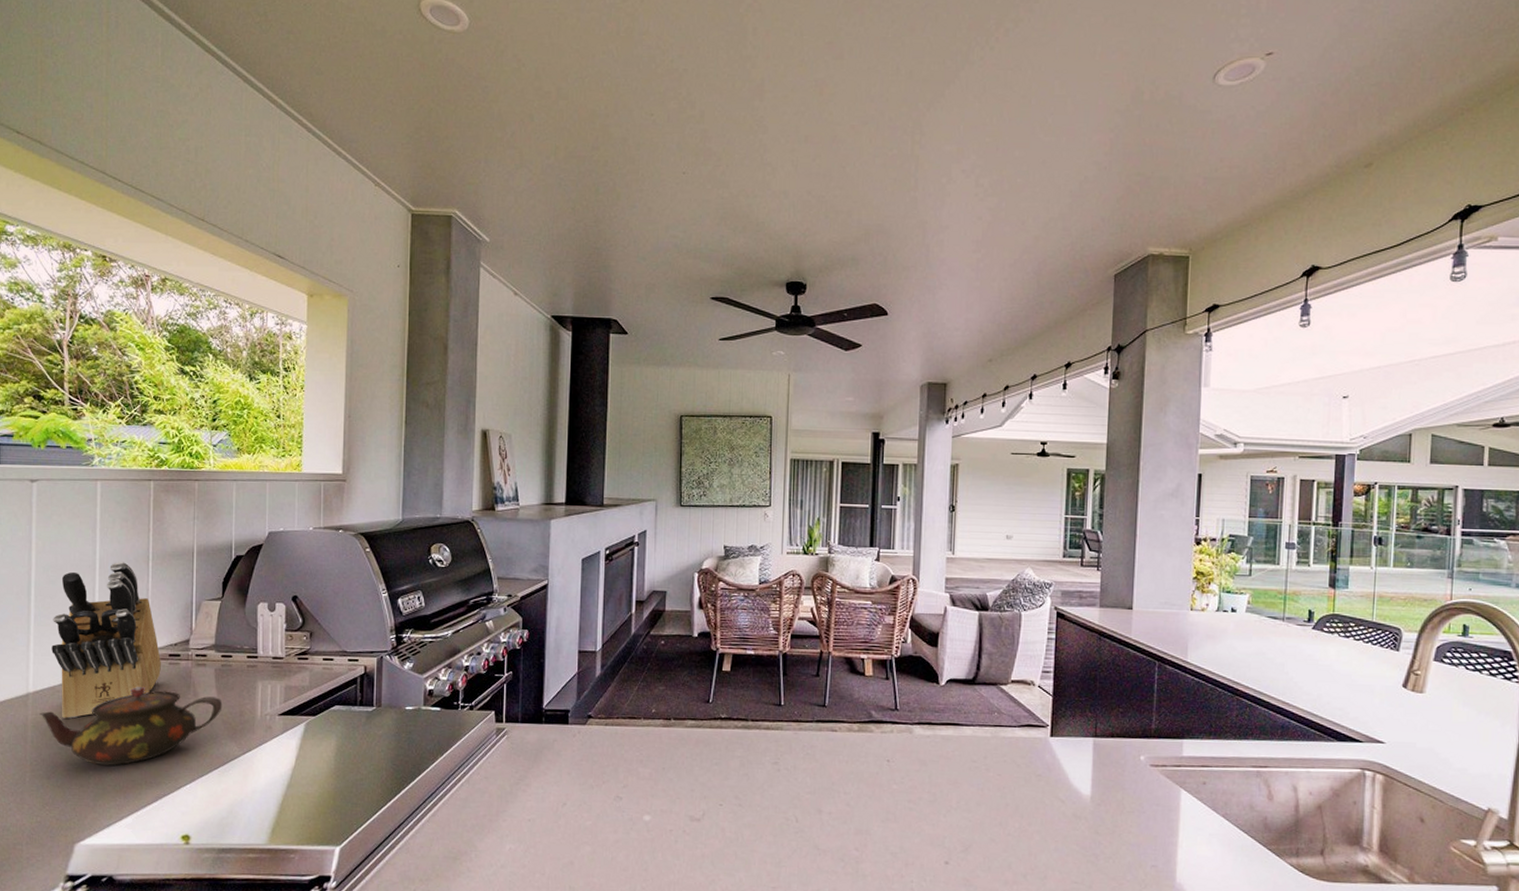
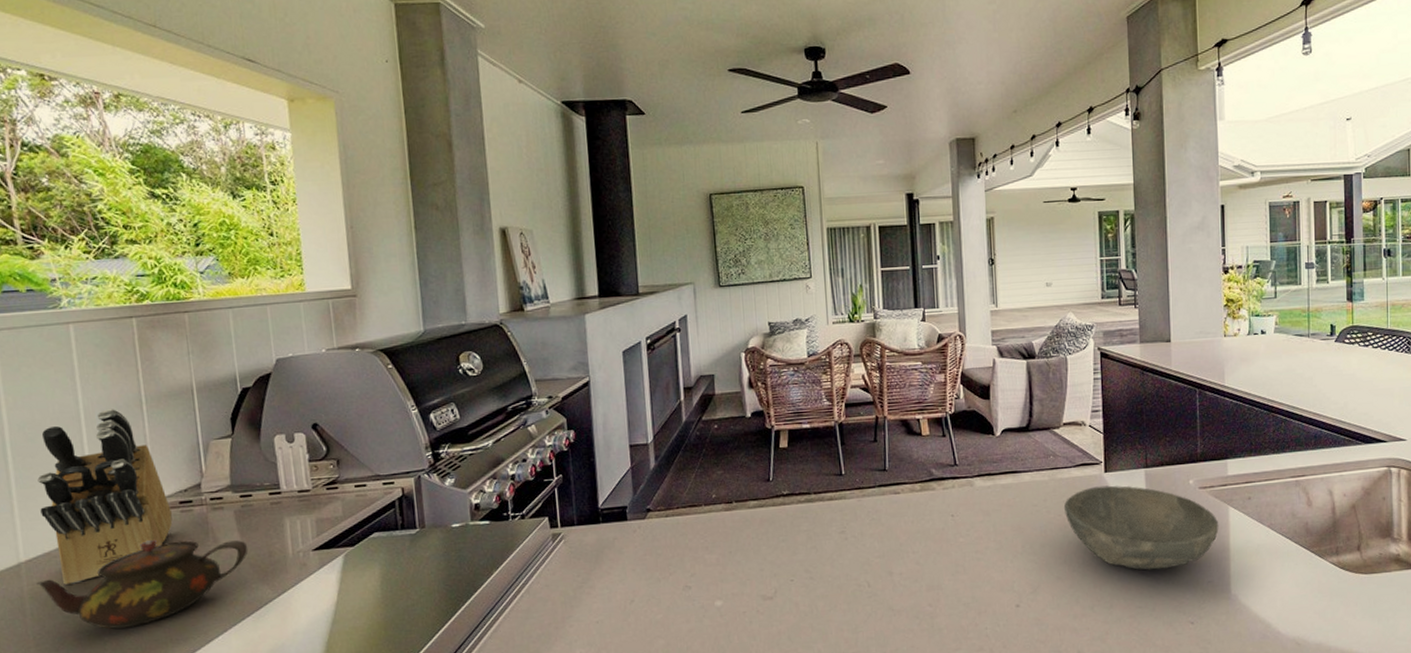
bowl: none [1005,750,1169,846] -> present [1064,485,1219,570]

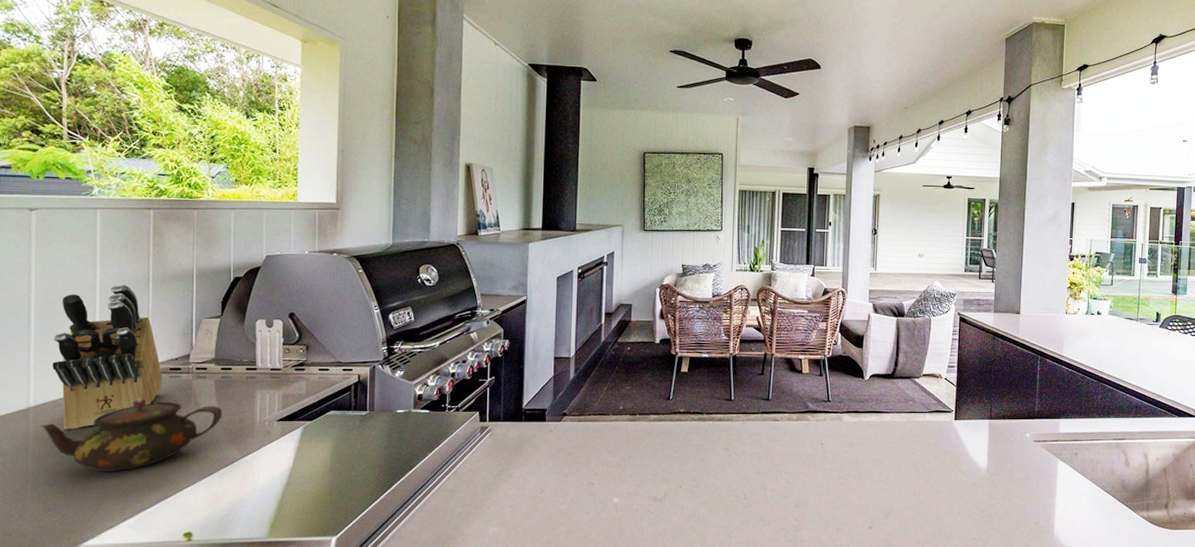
bowl: present [1064,485,1219,570] -> none [918,431,1048,508]

